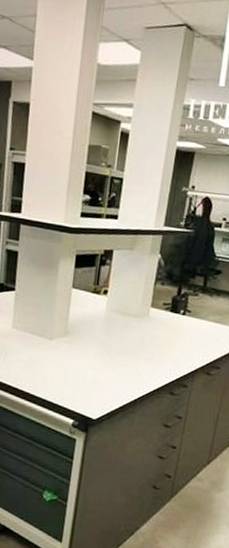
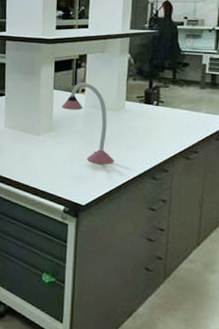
desk lamp: none [80,282,133,377] -> present [62,82,115,165]

